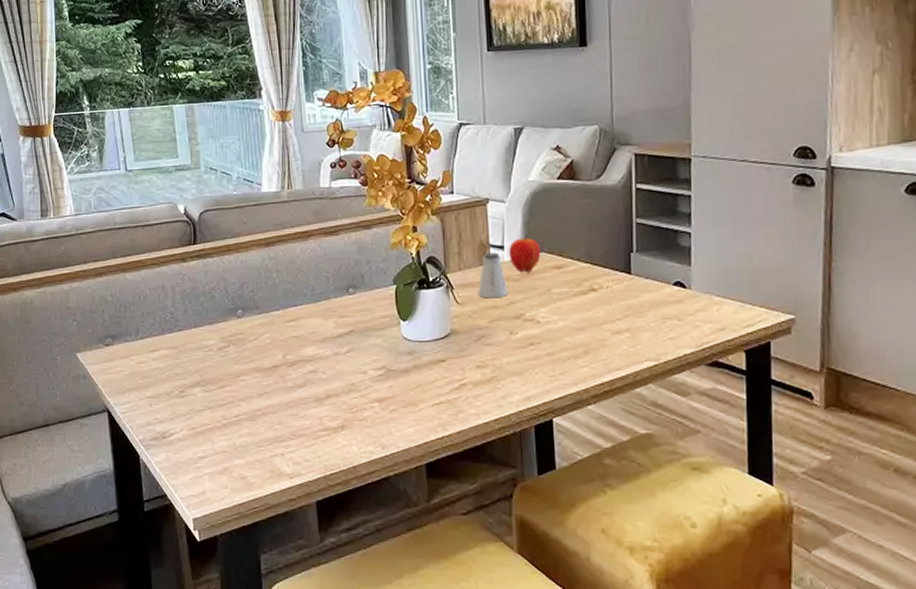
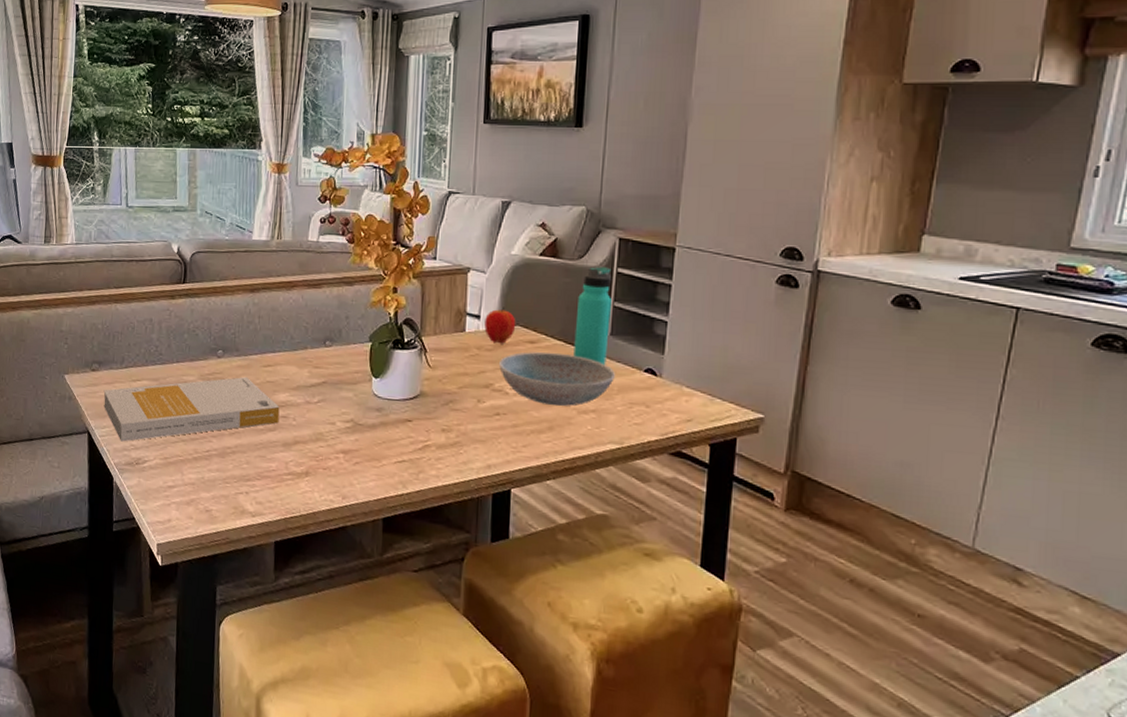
book: none [120,334,308,417] -> present [103,376,280,442]
saltshaker: present [478,252,508,299] -> none [450,320,480,366]
dish: none [527,275,645,329] -> present [498,352,615,406]
thermos bottle: none [600,184,635,283] -> present [573,266,611,365]

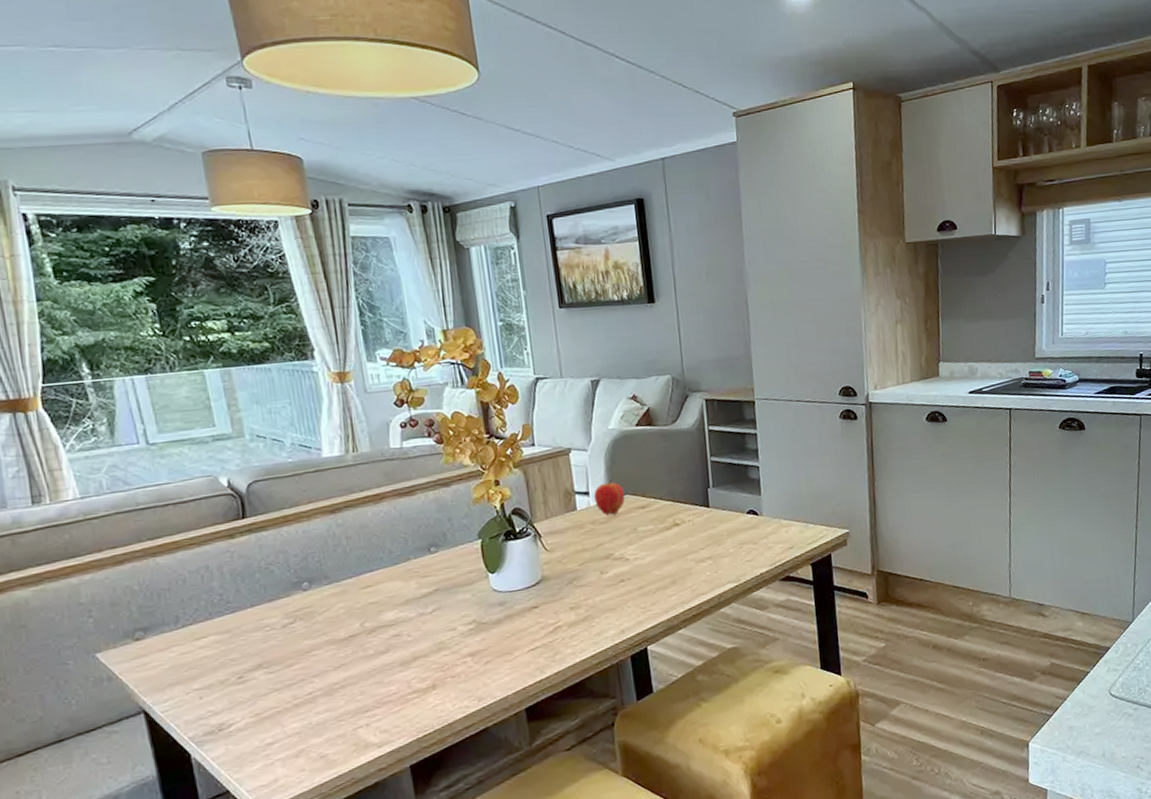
book: present [103,376,280,442] -> none [156,603,392,711]
dish: present [498,352,615,406] -> none [614,511,723,562]
thermos bottle: present [573,266,611,365] -> none [678,427,713,515]

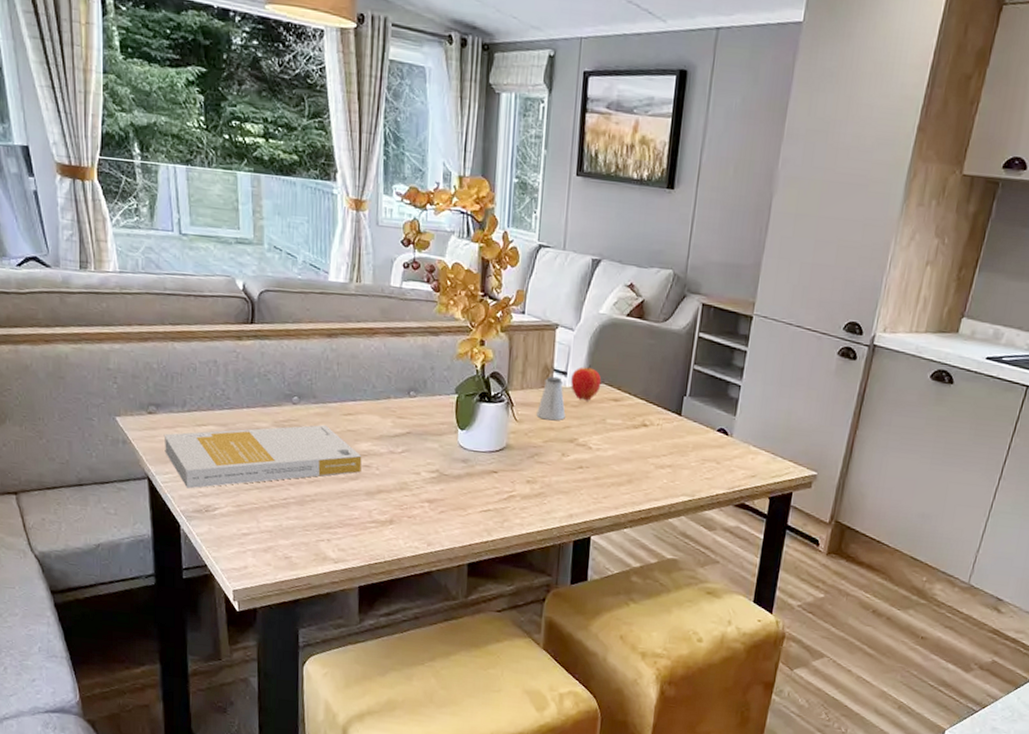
book: none [156,603,392,711] -> present [163,424,362,489]
saltshaker: none [566,498,596,543] -> present [536,376,566,421]

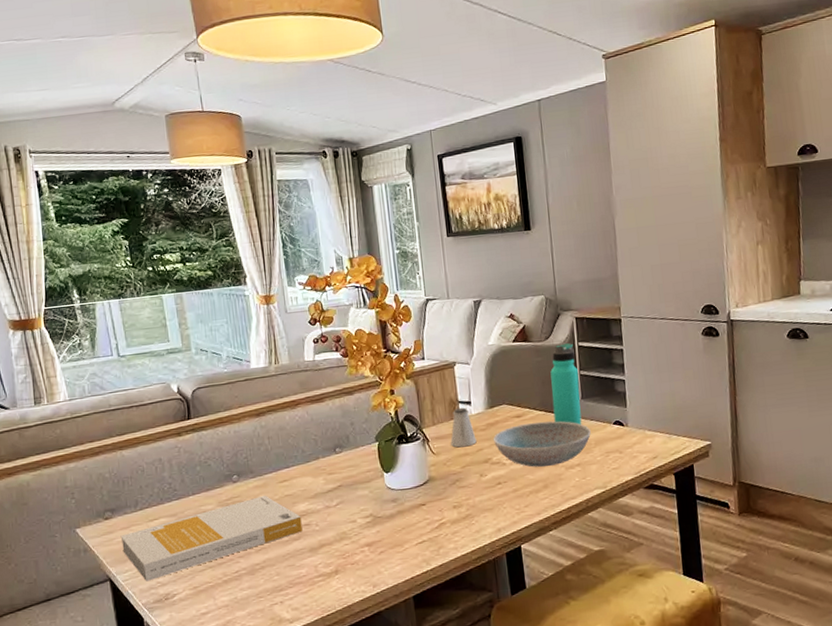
apple: present [571,365,602,401] -> none [475,390,503,424]
dish: none [583,409,691,462] -> present [493,421,591,467]
thermos bottle: none [654,330,693,424] -> present [550,343,582,425]

